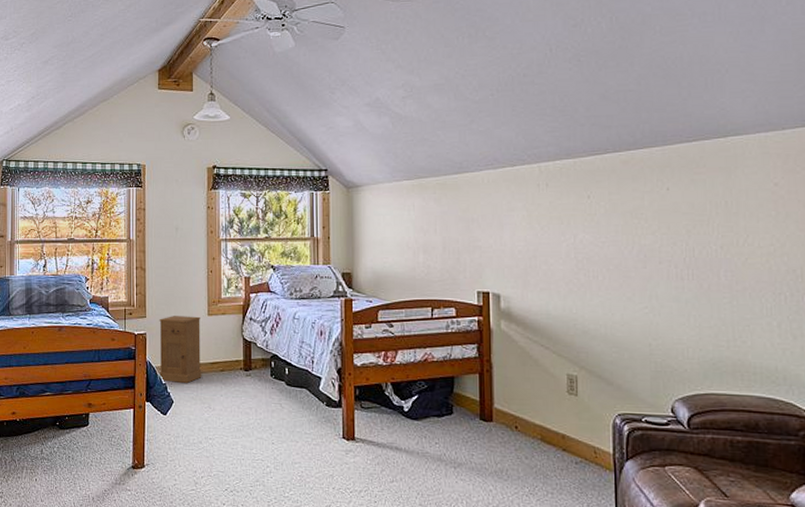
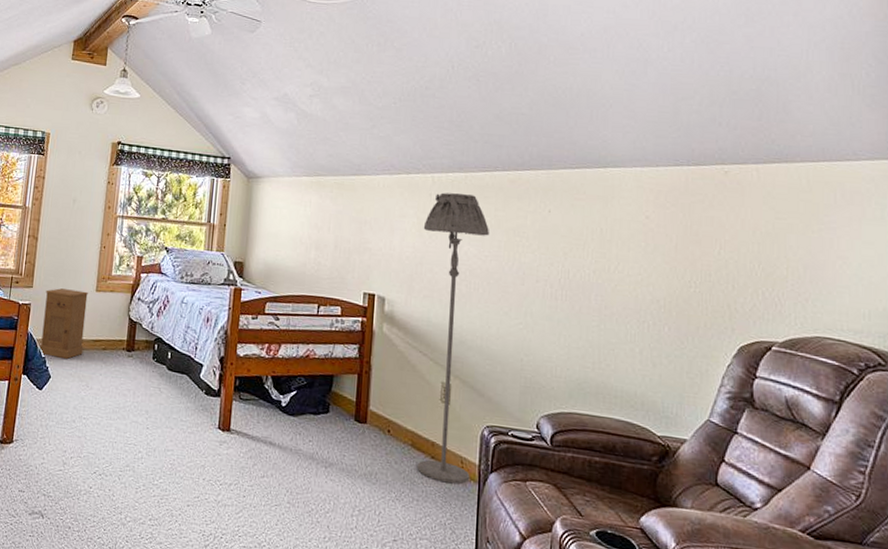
floor lamp: none [534,181,605,475] -> present [416,192,489,484]

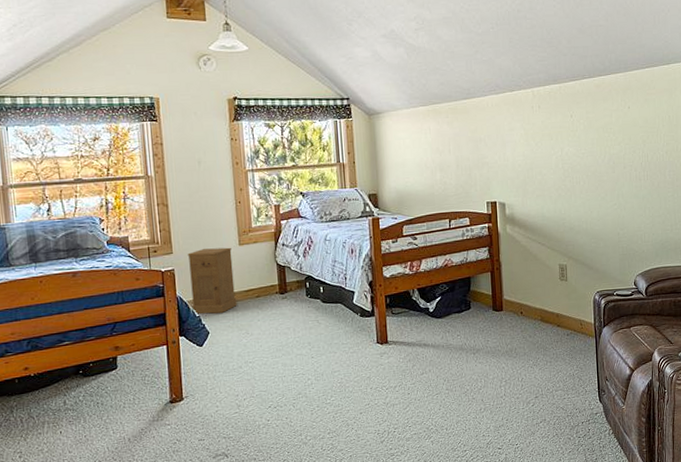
floor lamp: present [416,192,489,484] -> none [529,102,589,343]

